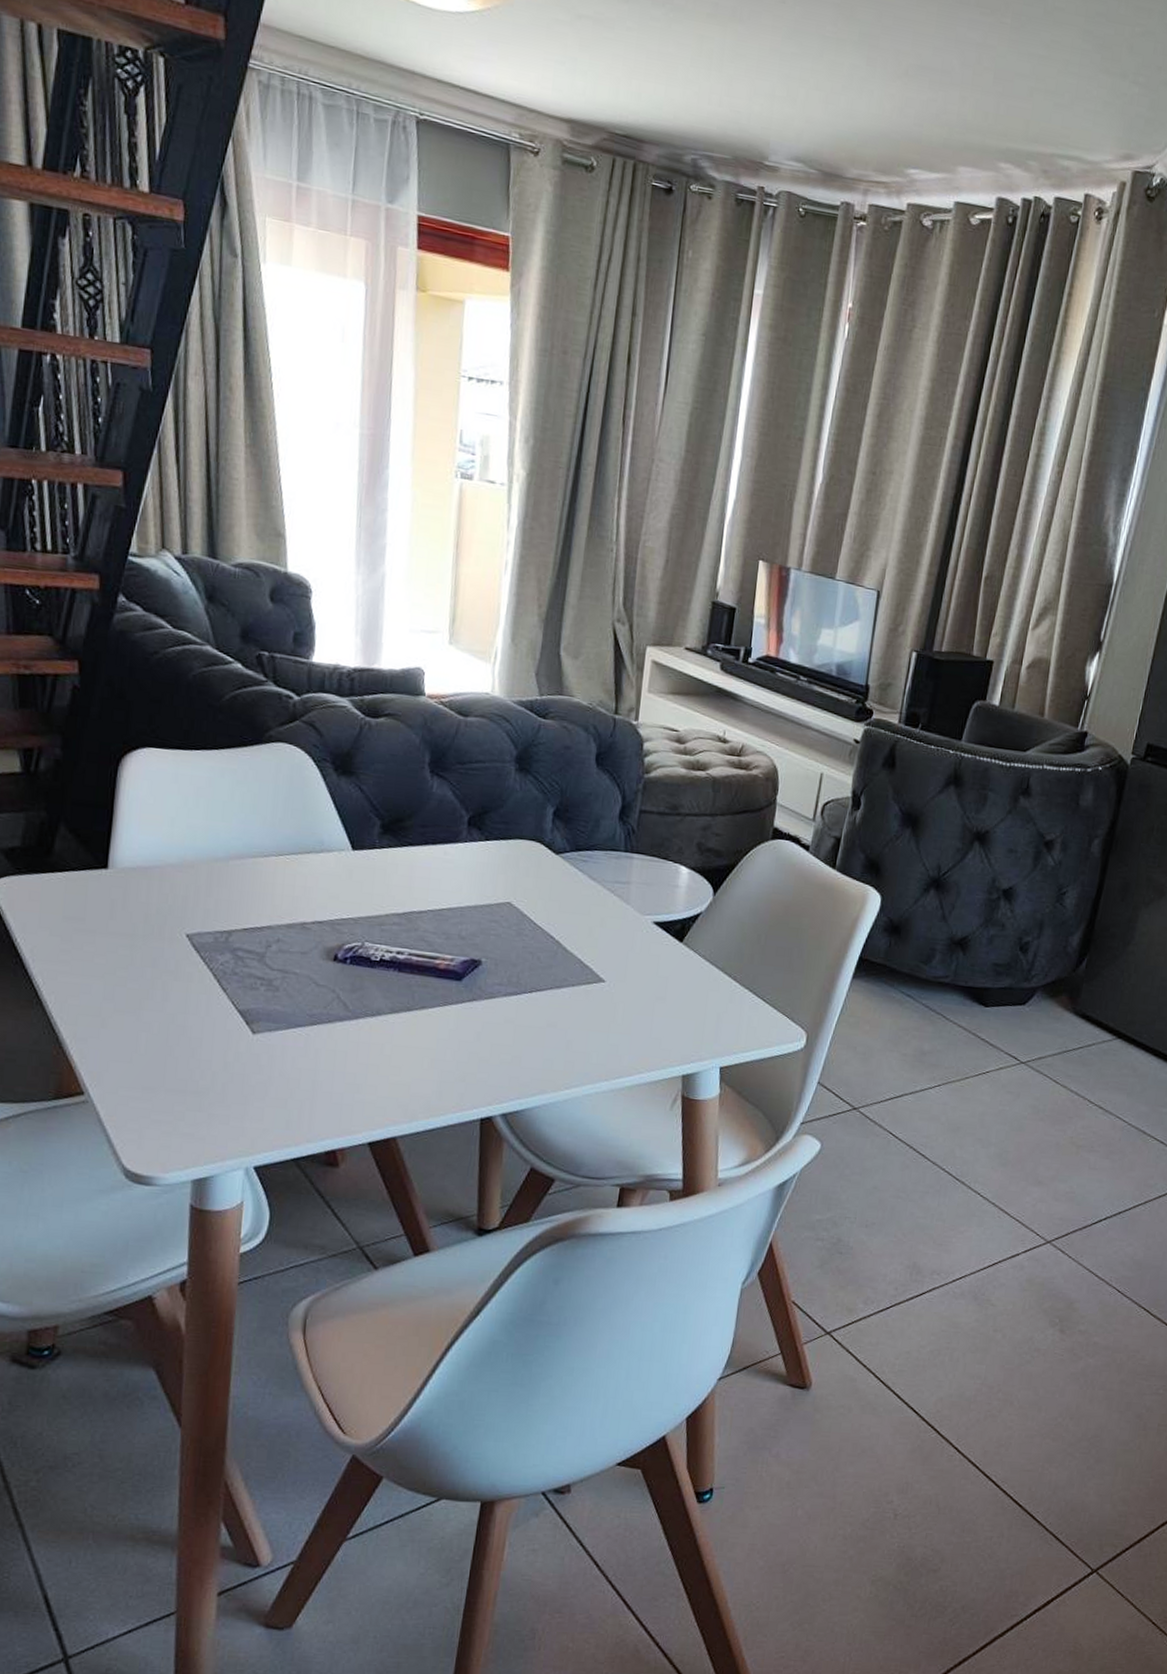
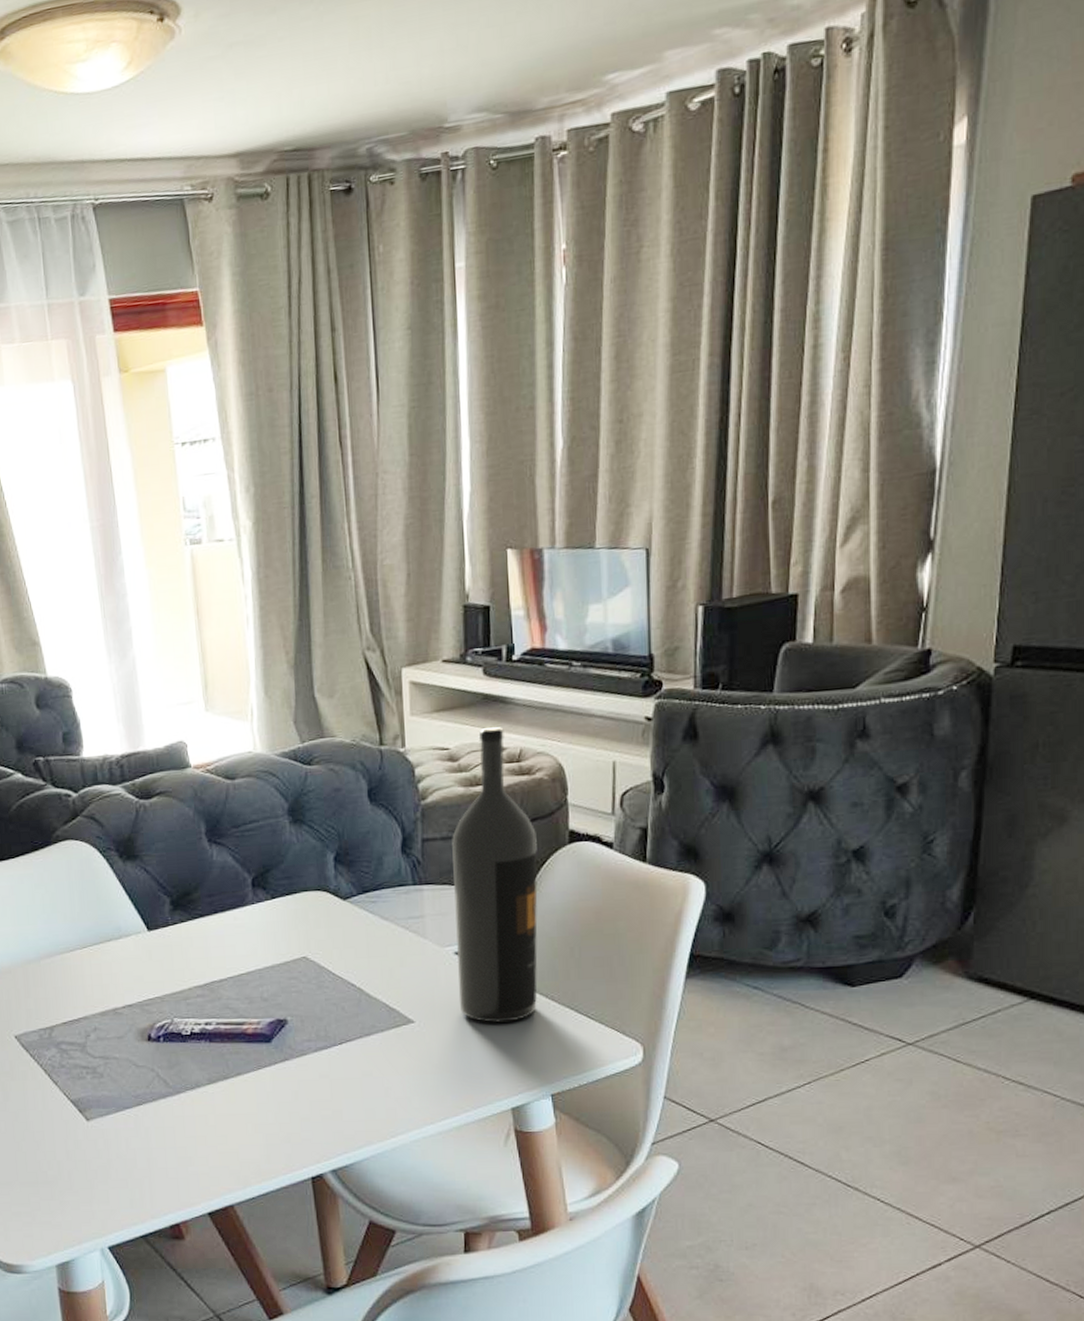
wine bottle: none [650,717,745,995] -> present [452,726,538,1023]

